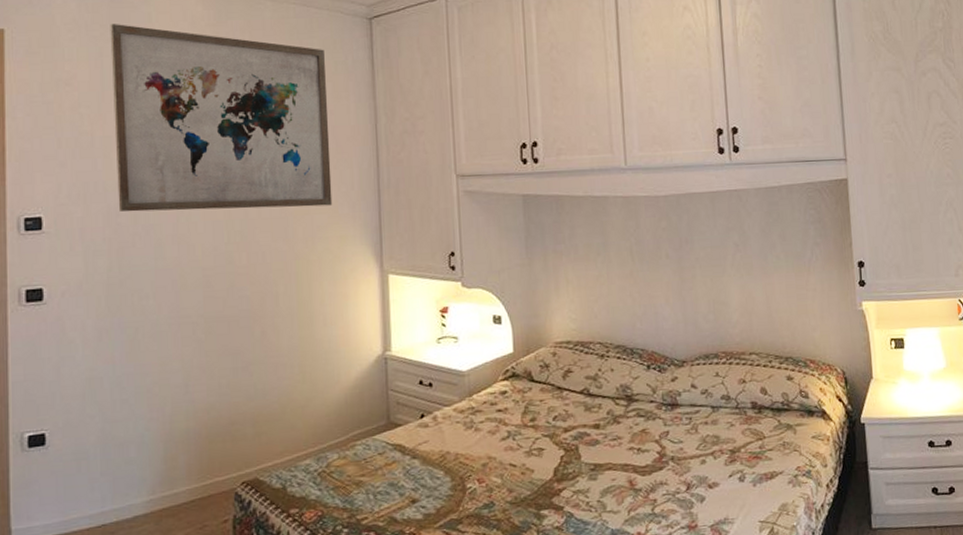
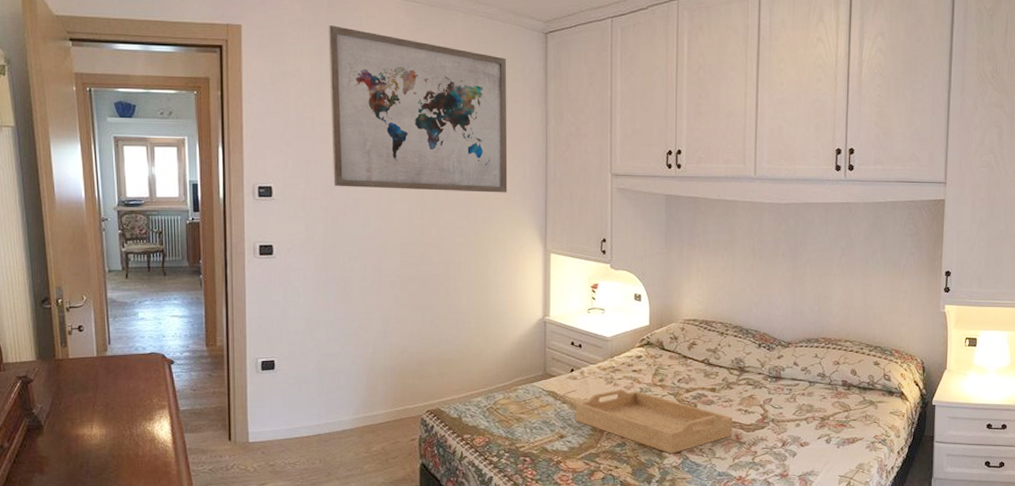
serving tray: none [429,434,625,512] -> present [576,389,733,454]

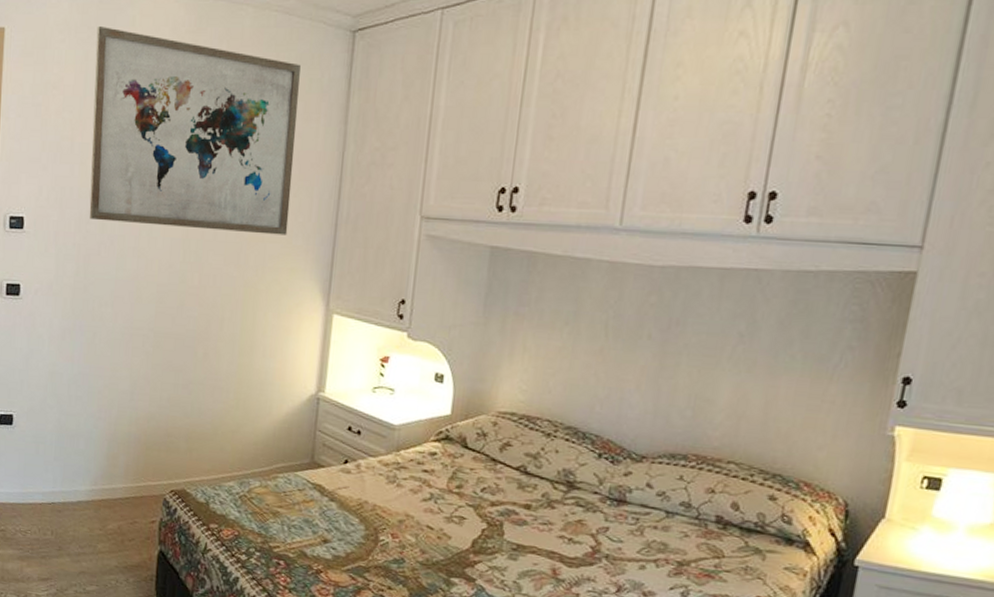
serving tray: present [576,389,733,454] -> none [344,491,551,582]

